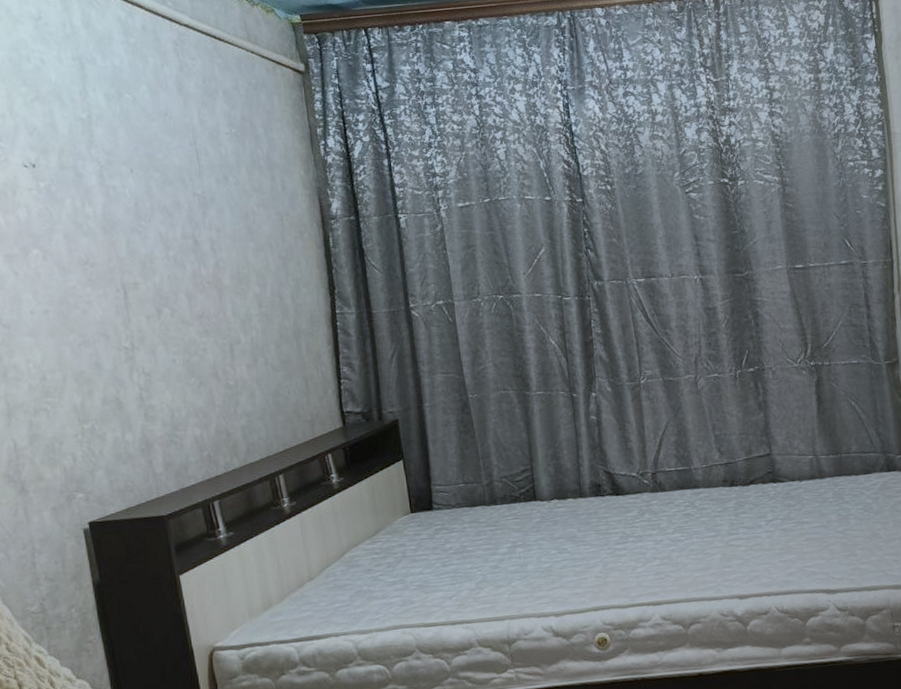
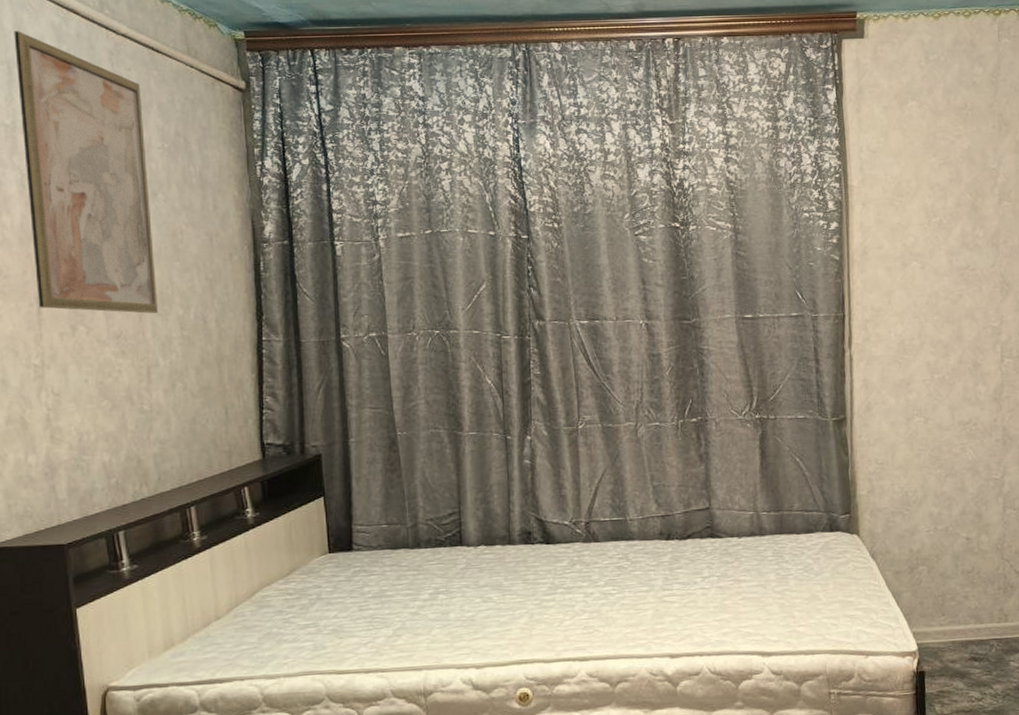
wall art: none [83,27,236,294] -> present [14,31,158,314]

